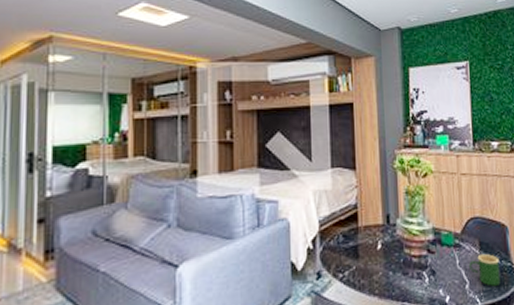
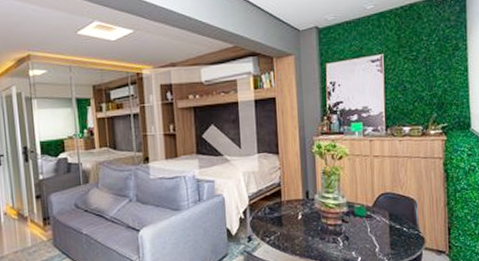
mug: present [468,254,501,286] -> none [378,224,408,250]

